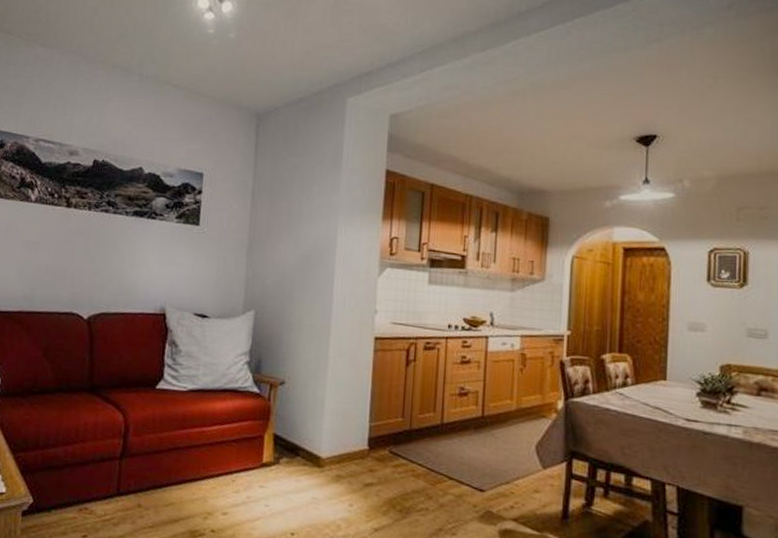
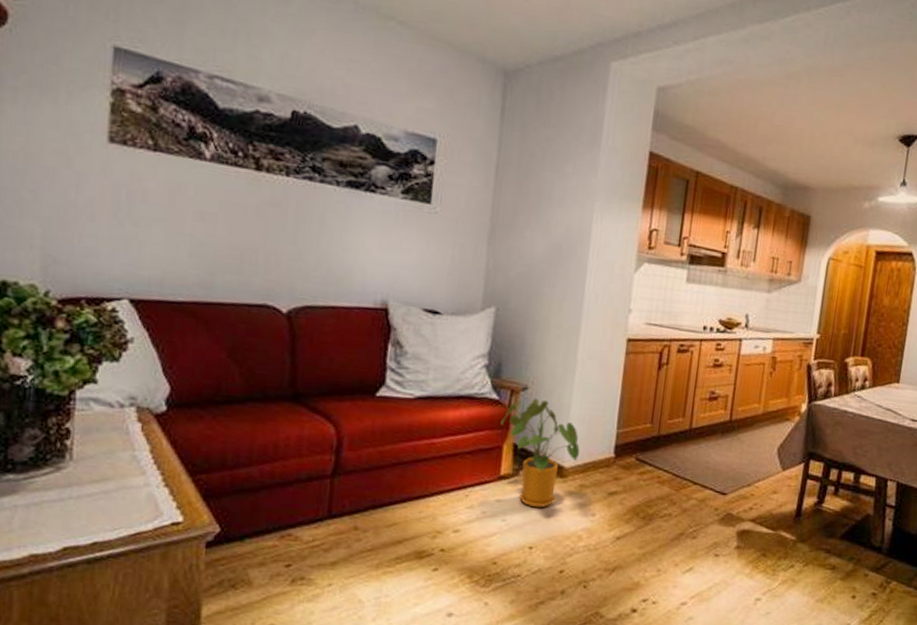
house plant: none [262,392,336,496] -> present [500,398,580,508]

